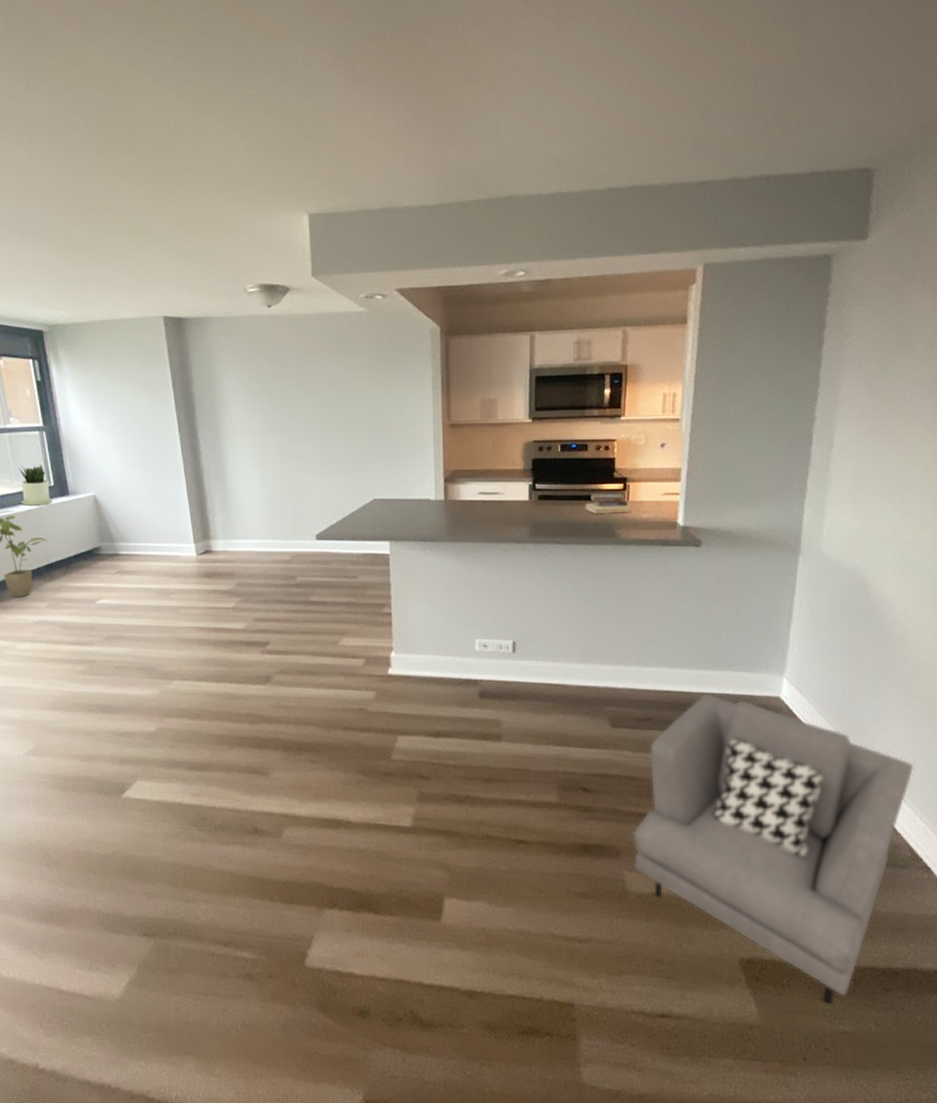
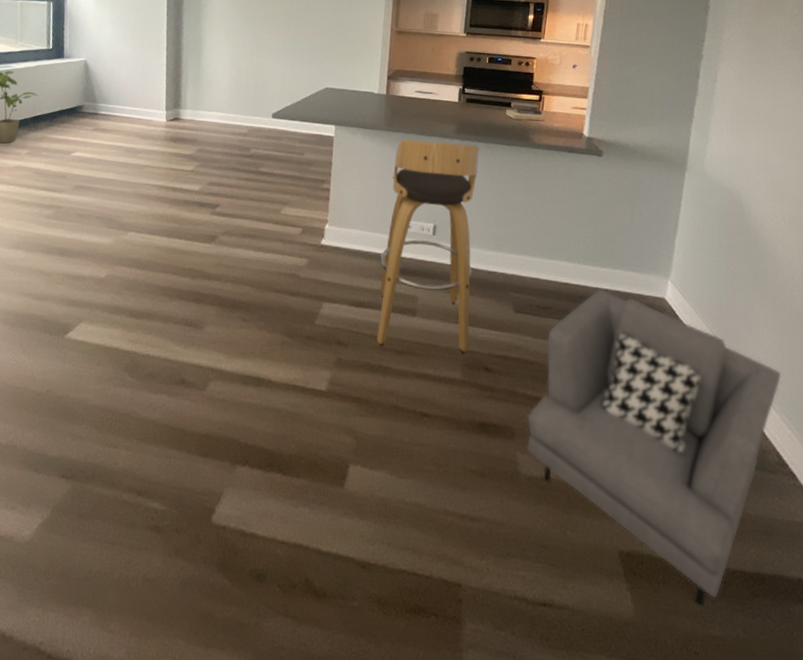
planter: present [18,465,53,506] -> none [21,29,49,65]
bar stool: none [456,548,563,776] -> present [376,139,479,354]

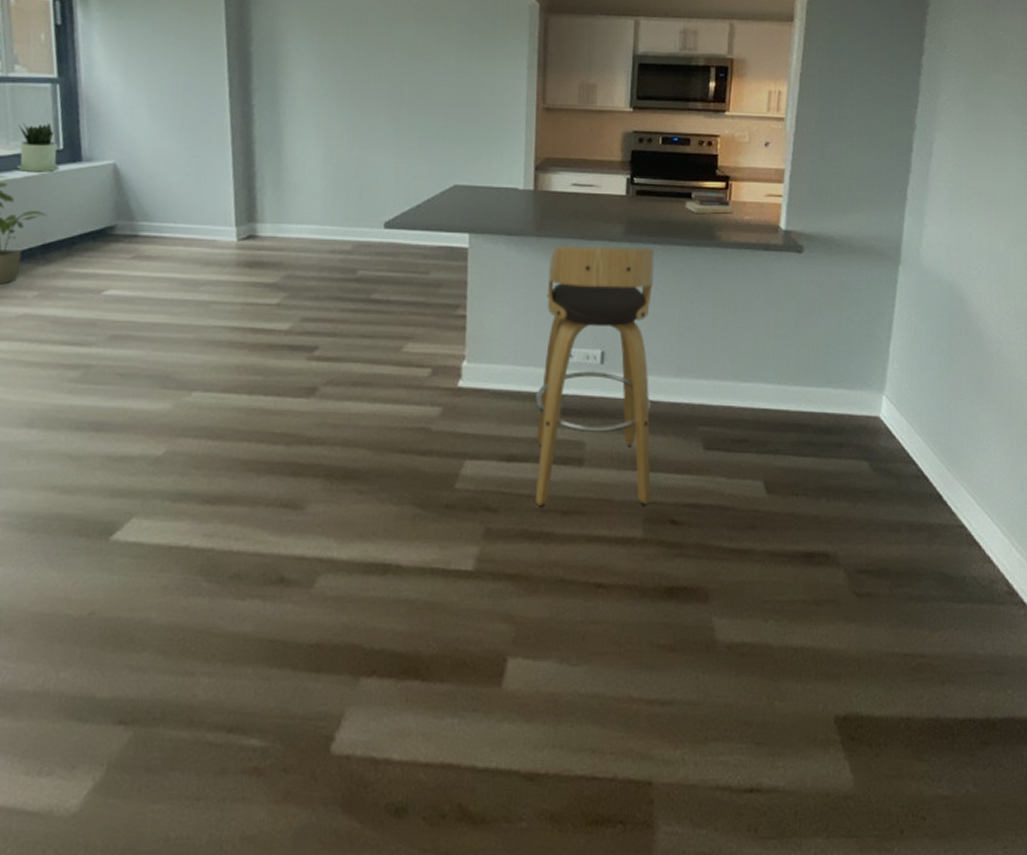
planter: none [21,29,49,65] -> present [17,122,60,172]
armchair: present [526,289,782,605] -> none [724,413,1010,764]

